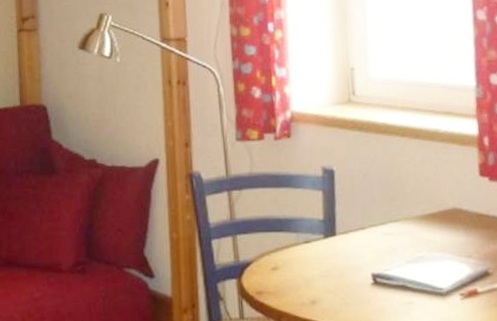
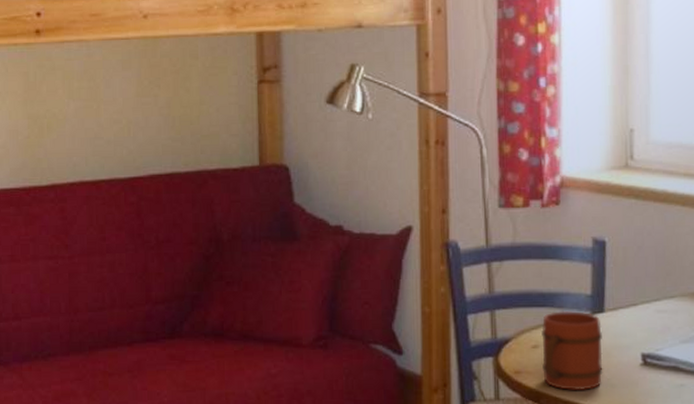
mug: none [280,235,338,309] -> present [541,311,603,390]

